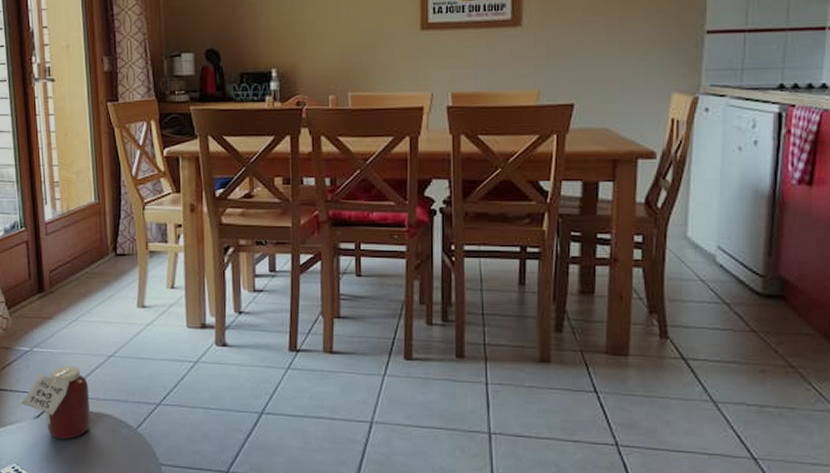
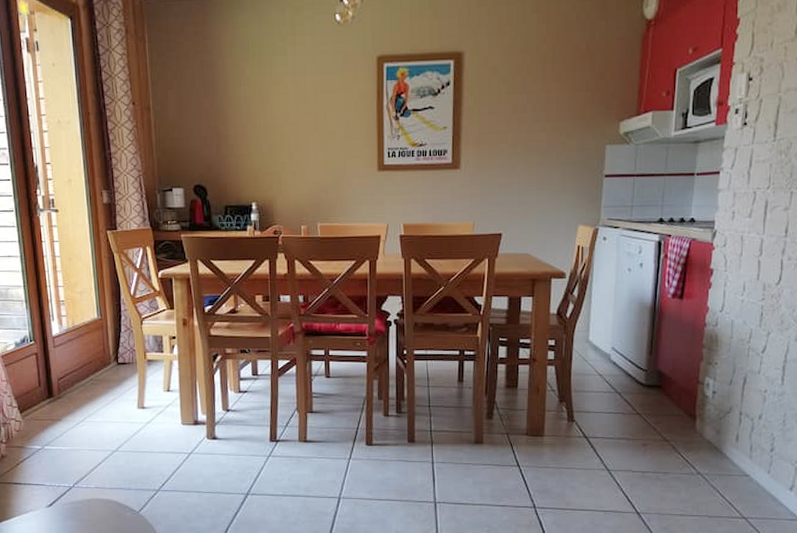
jar: present [21,365,91,439] -> none [34,460,99,524]

